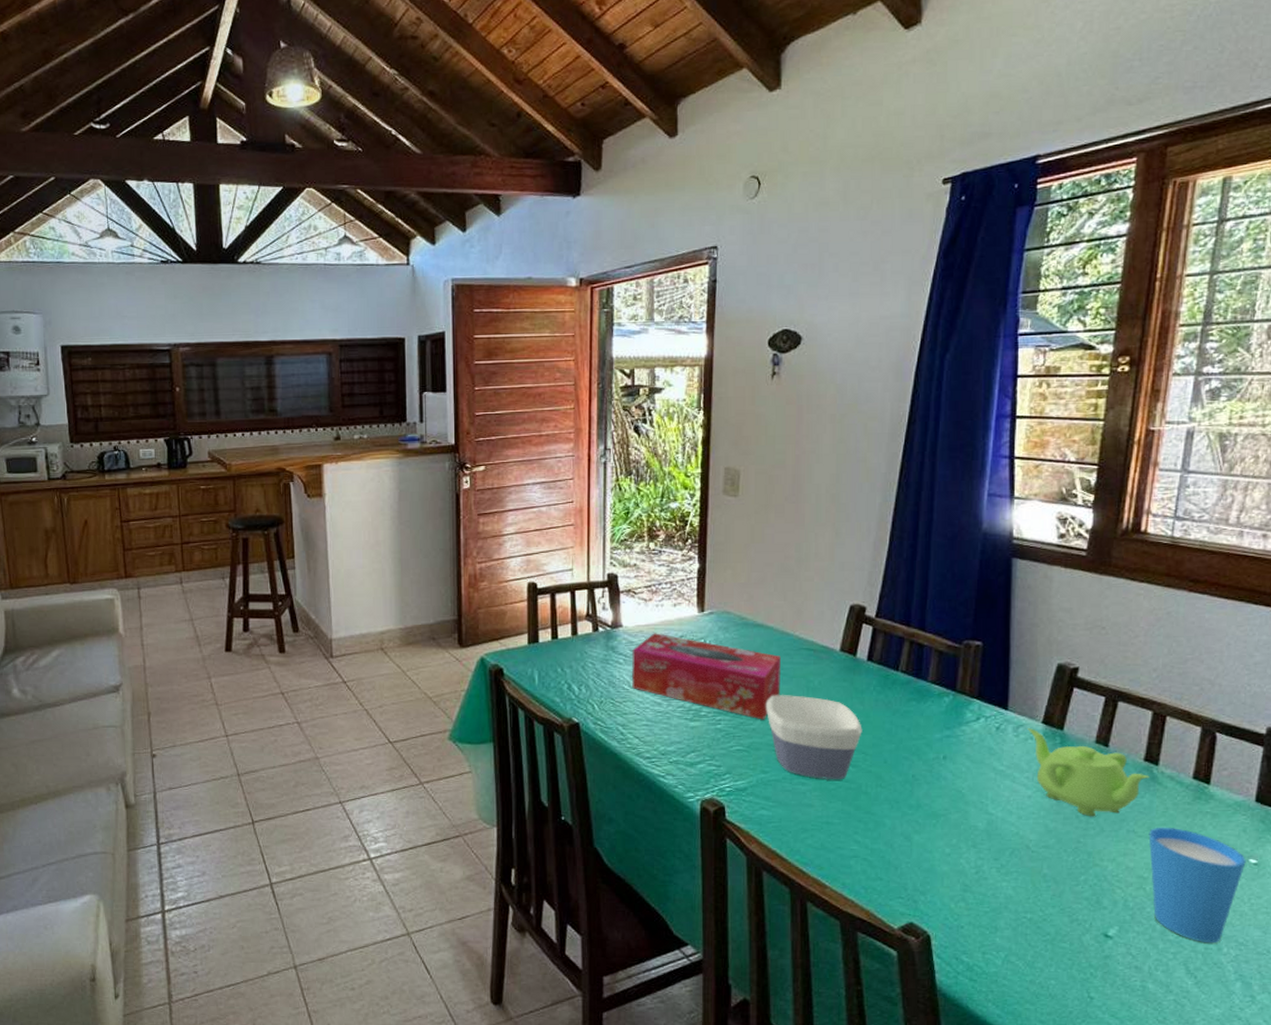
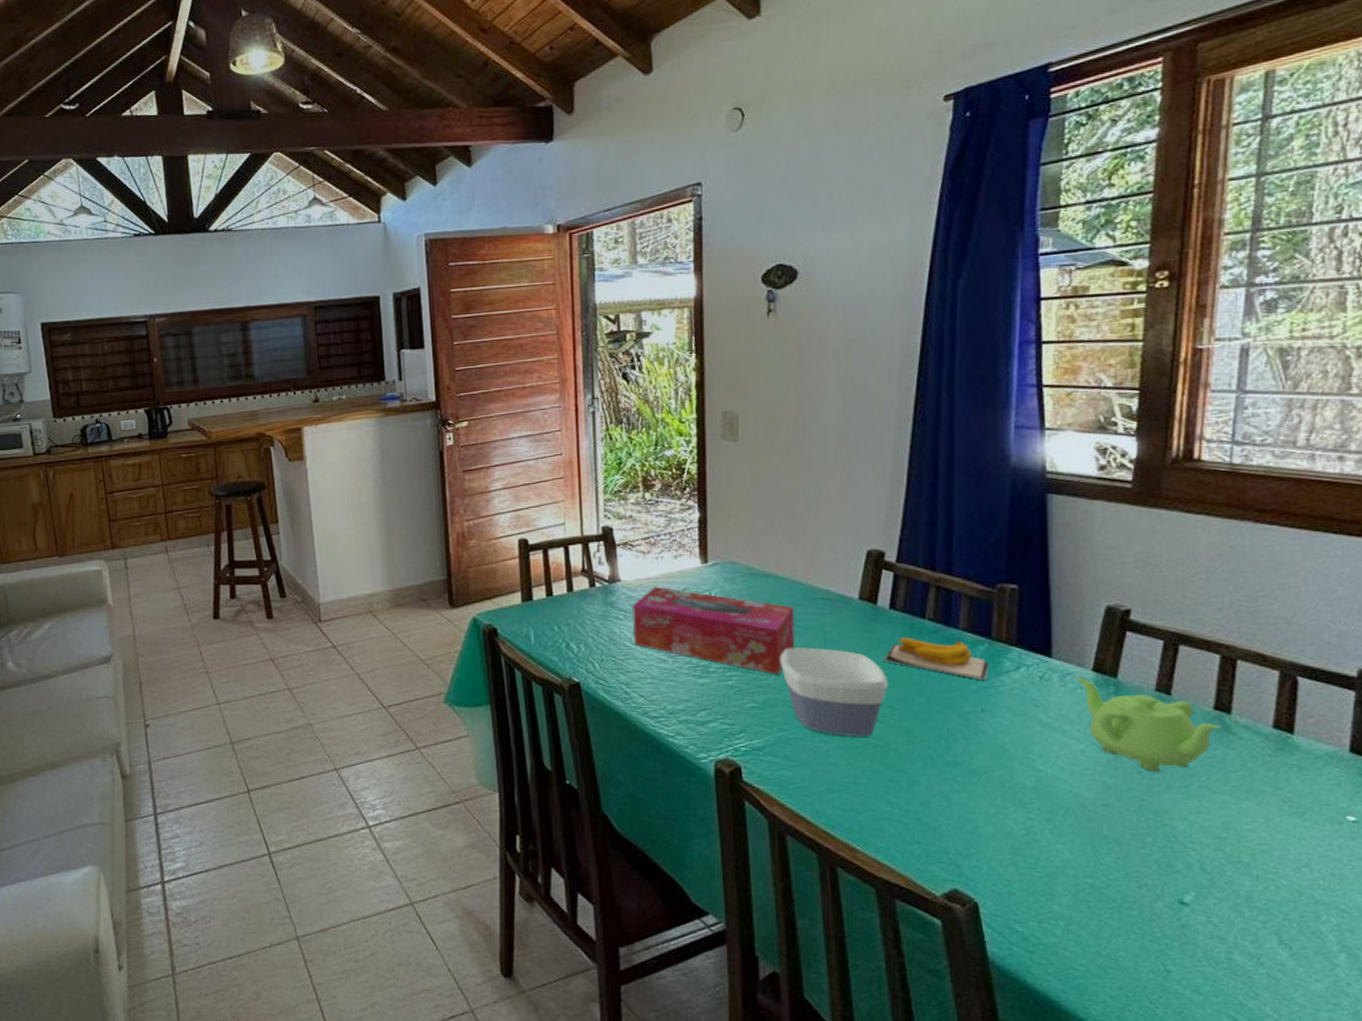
banana: none [859,688,954,730] -> present [883,638,990,681]
cup: present [1148,827,1246,943] -> none [1224,781,1343,911]

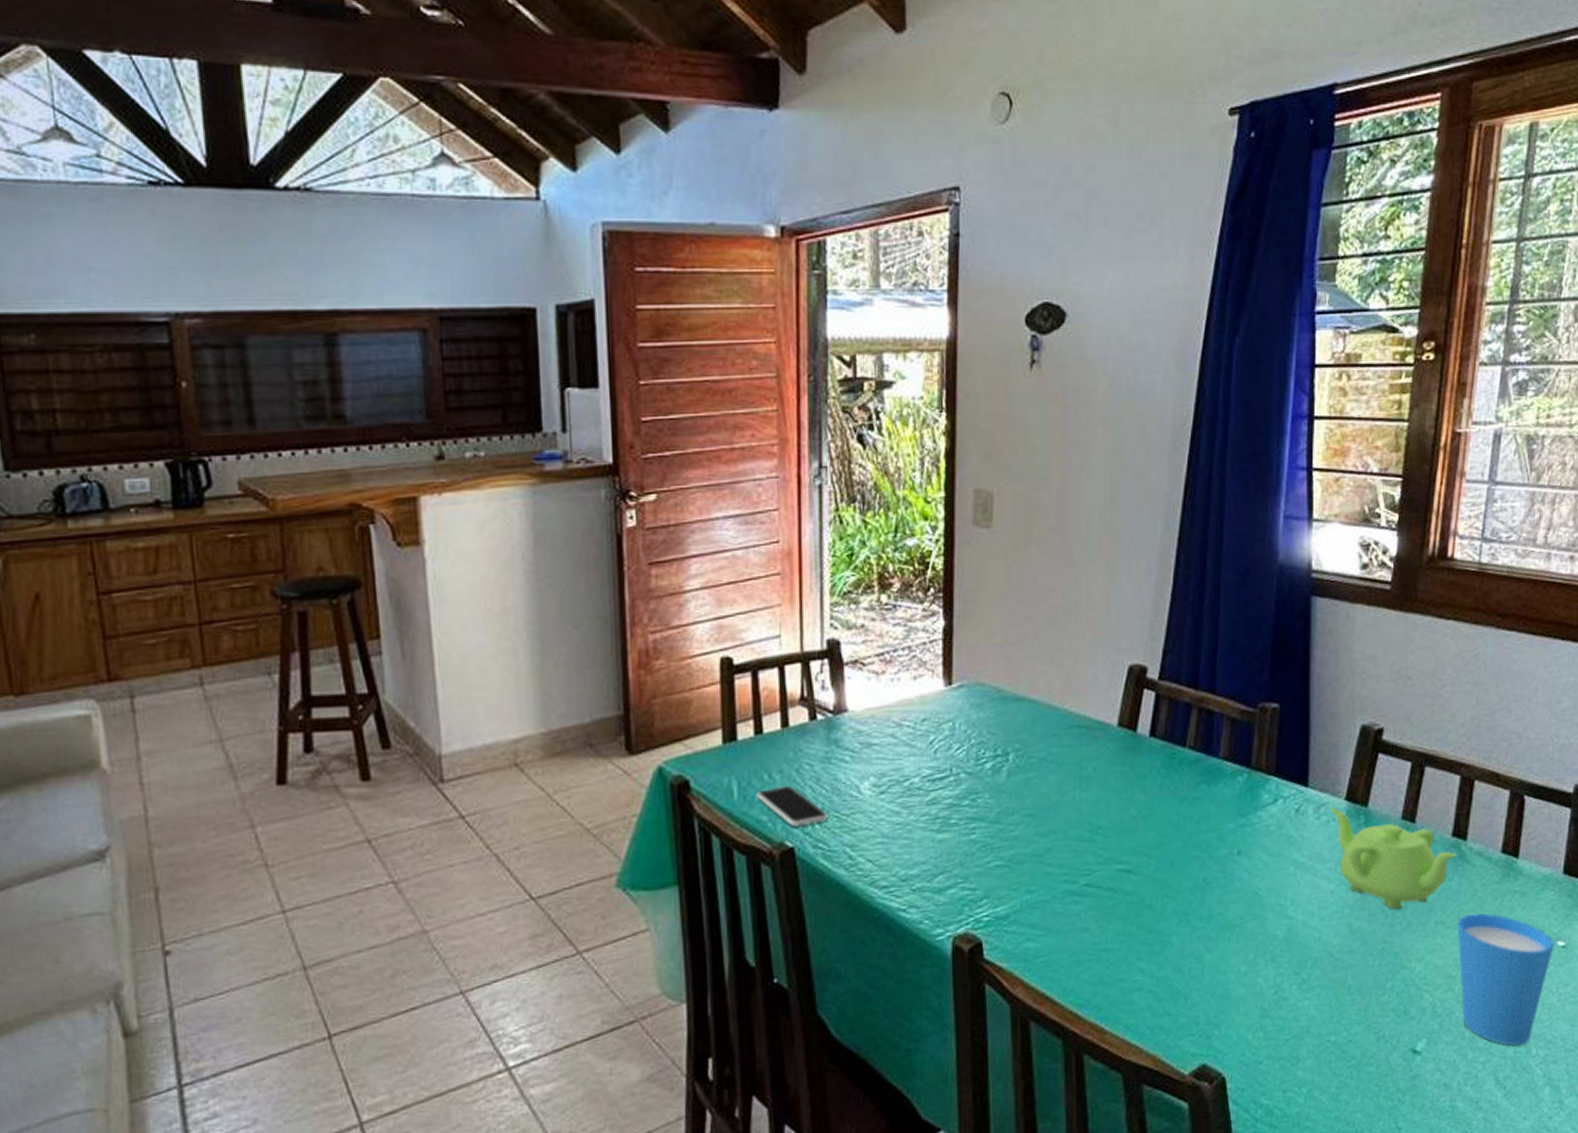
smartphone: none [549,635,607,667] -> present [756,785,828,827]
tissue box: present [632,586,795,675] -> none [860,717,1048,824]
bowl: present [779,647,889,737] -> none [1030,787,1145,895]
banana: present [883,638,990,681] -> none [1141,770,1249,818]
cup: none [1224,781,1343,911] -> present [1457,913,1554,1046]

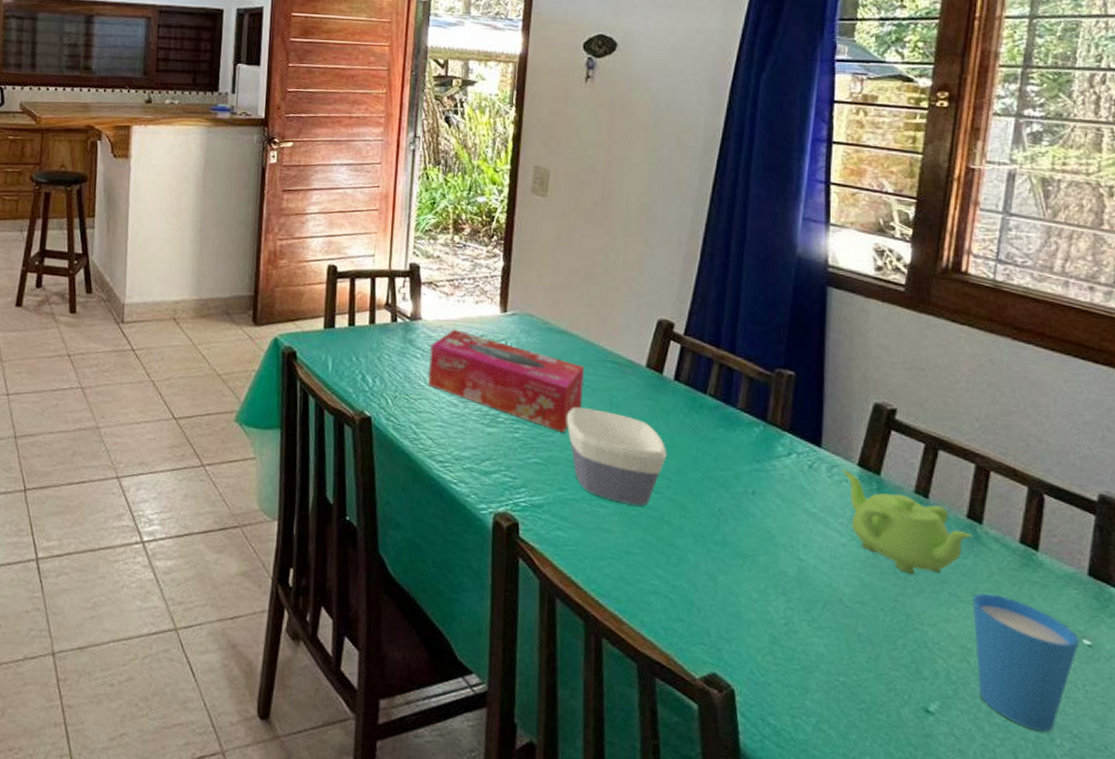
smartphone: present [756,785,828,827] -> none [345,368,400,402]
tissue box: none [860,717,1048,824] -> present [427,329,584,433]
bowl: none [1030,787,1145,895] -> present [566,407,667,506]

